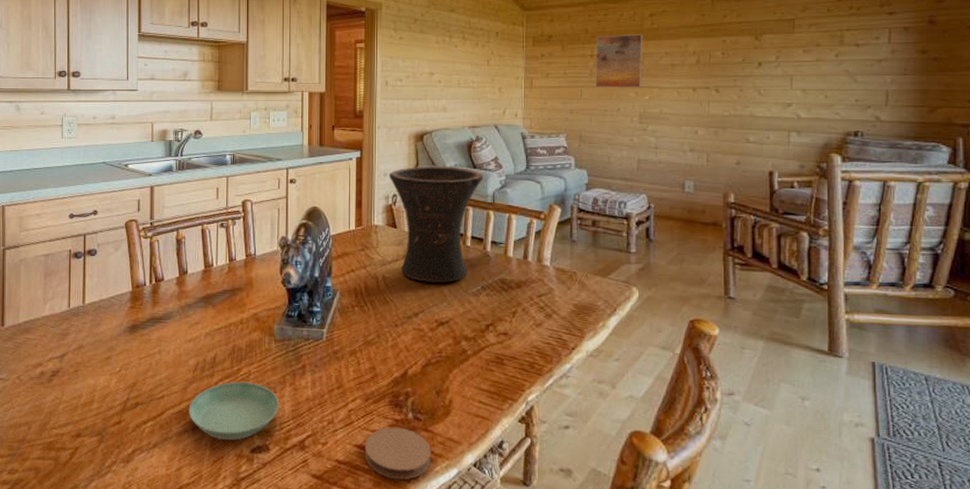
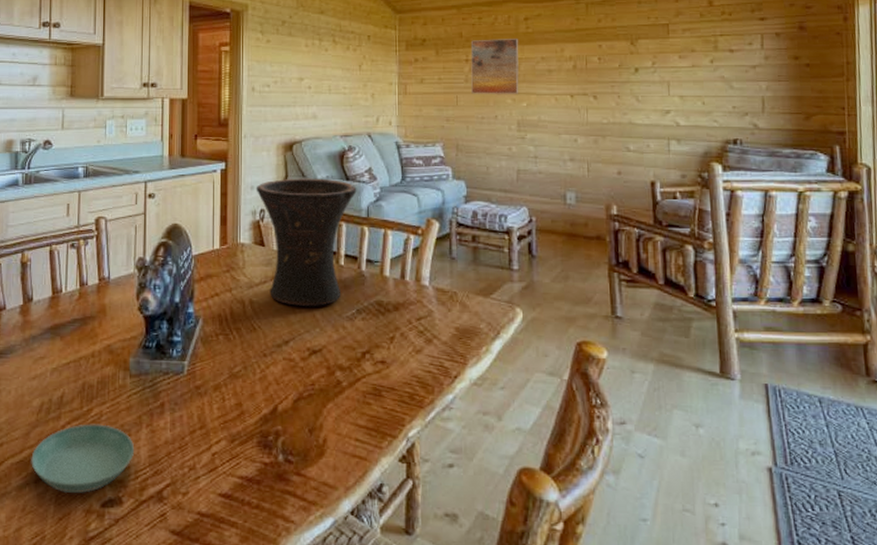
coaster: present [364,427,431,480] -> none [230,471,304,533]

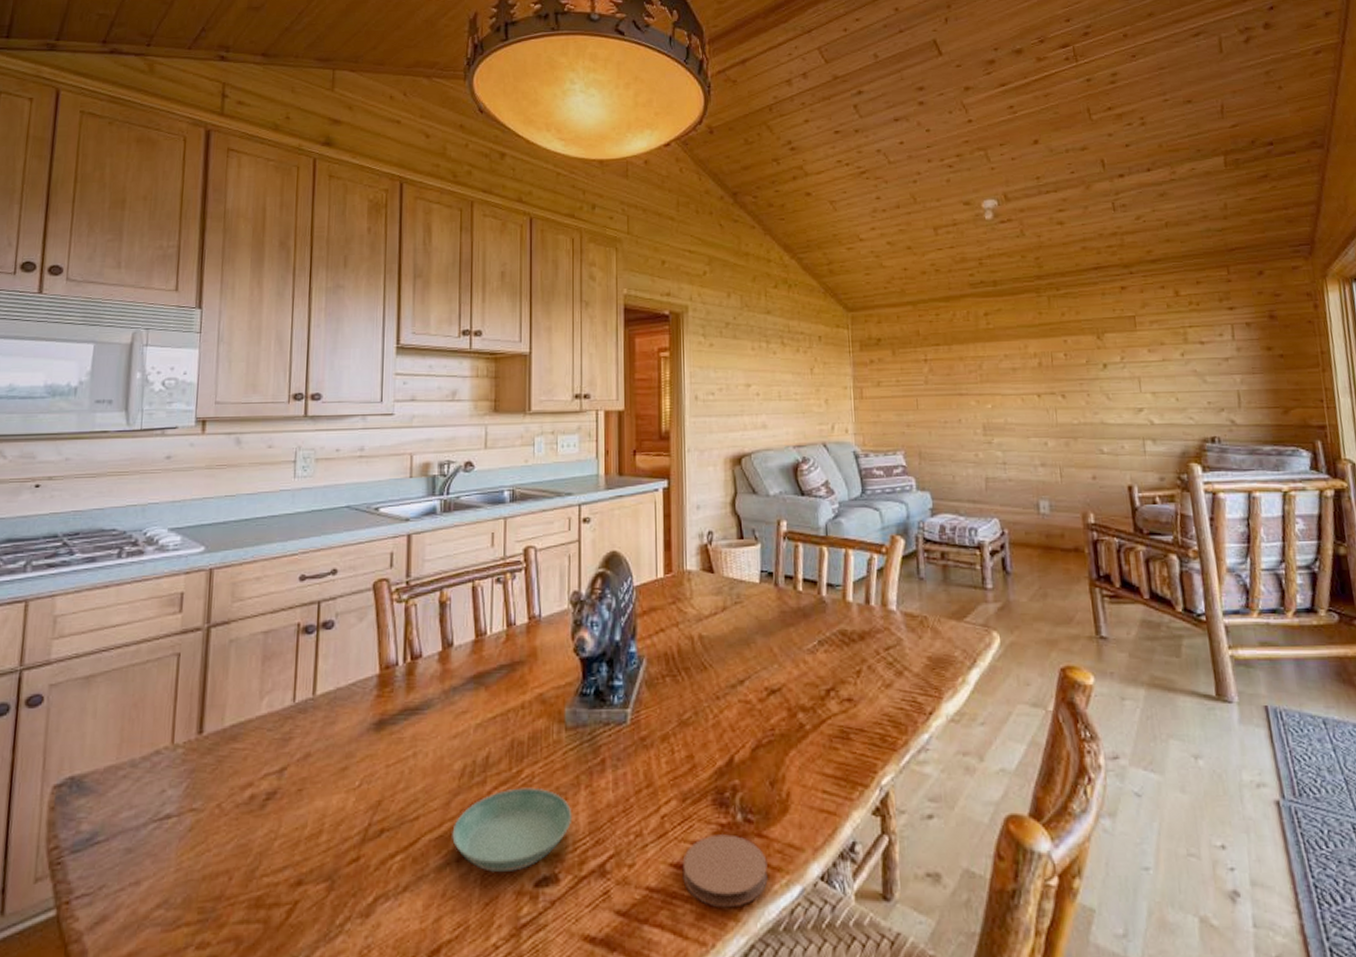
coaster: none [230,471,304,533] -> present [682,834,768,908]
vase: present [256,178,357,306] -> none [702,494,814,639]
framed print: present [470,39,519,94] -> none [929,336,983,396]

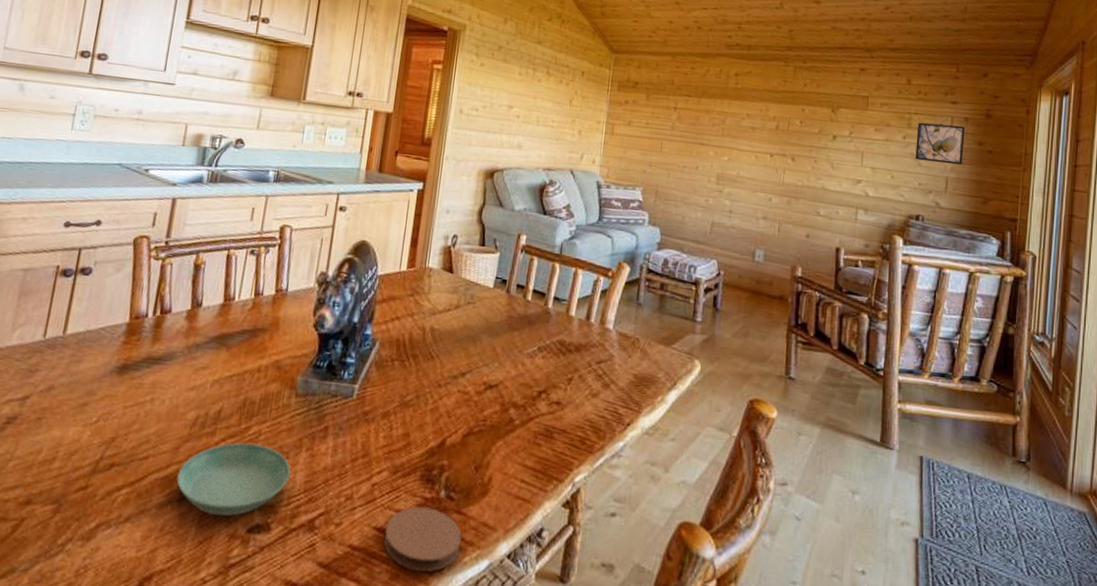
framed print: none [1195,332,1253,377] -> present [915,122,965,165]

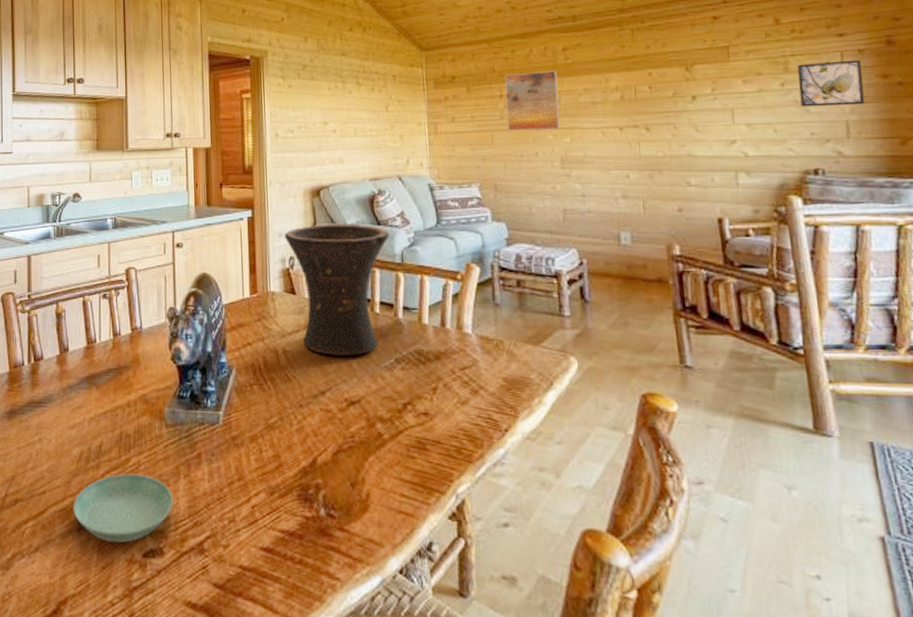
coaster: present [383,506,462,573] -> none [271,525,350,590]
vase: none [451,206,553,340] -> present [284,224,390,355]
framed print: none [676,89,728,147] -> present [505,71,561,131]

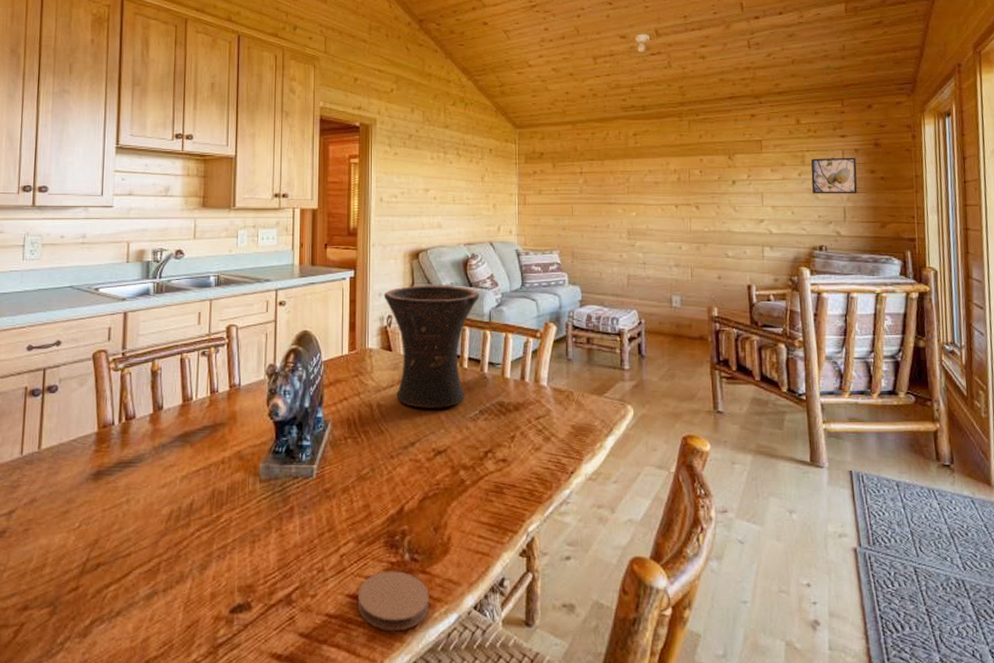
saucer: present [73,473,174,543] -> none [159,530,264,601]
coaster: none [271,525,350,590] -> present [357,571,429,632]
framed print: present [505,71,561,131] -> none [585,153,629,204]

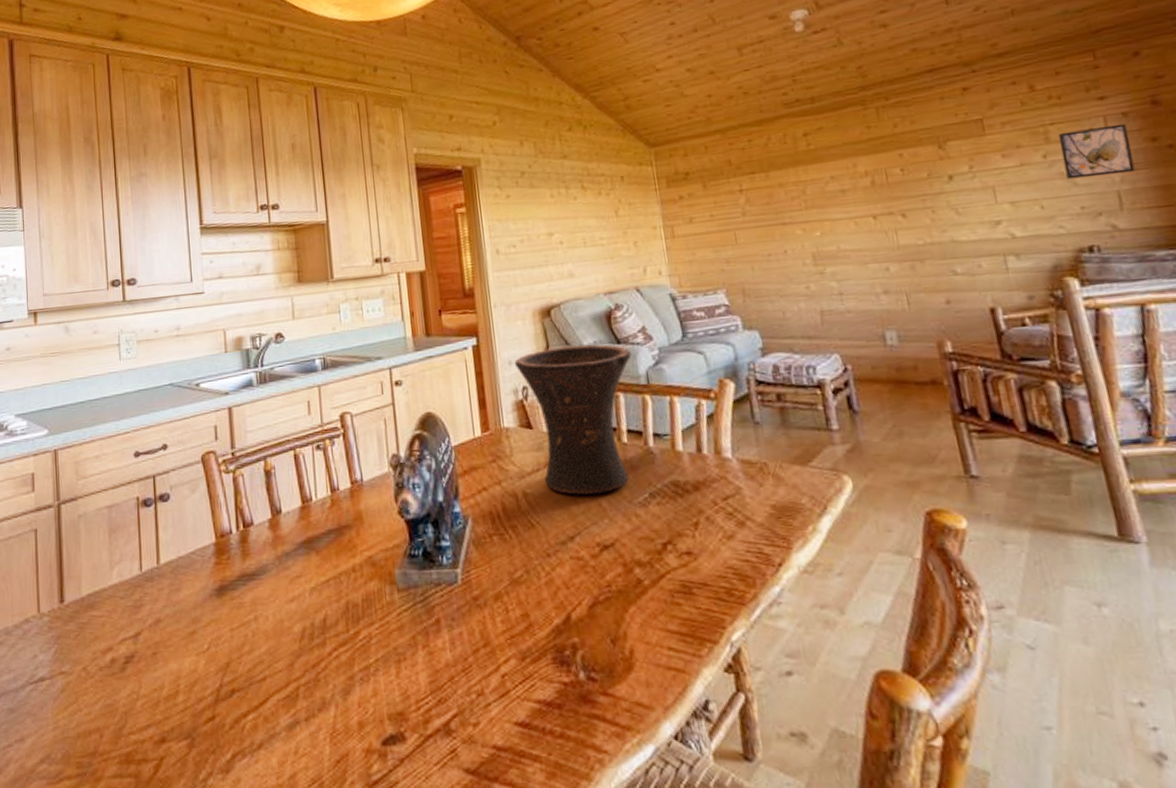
coaster: present [357,571,429,632] -> none [527,693,618,767]

